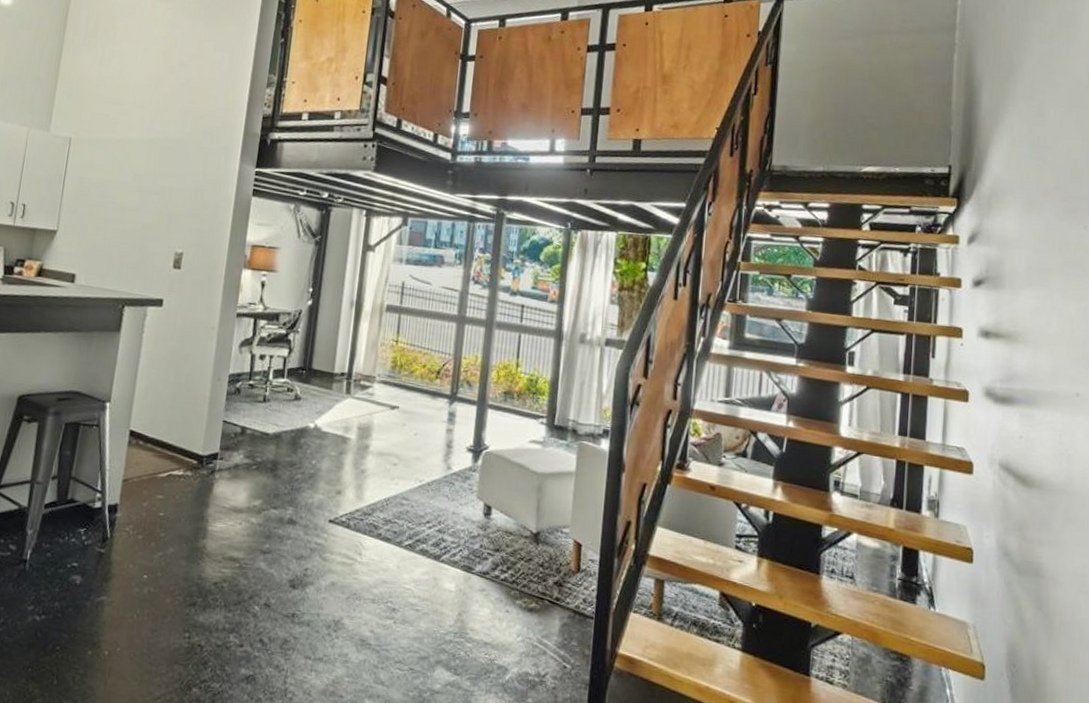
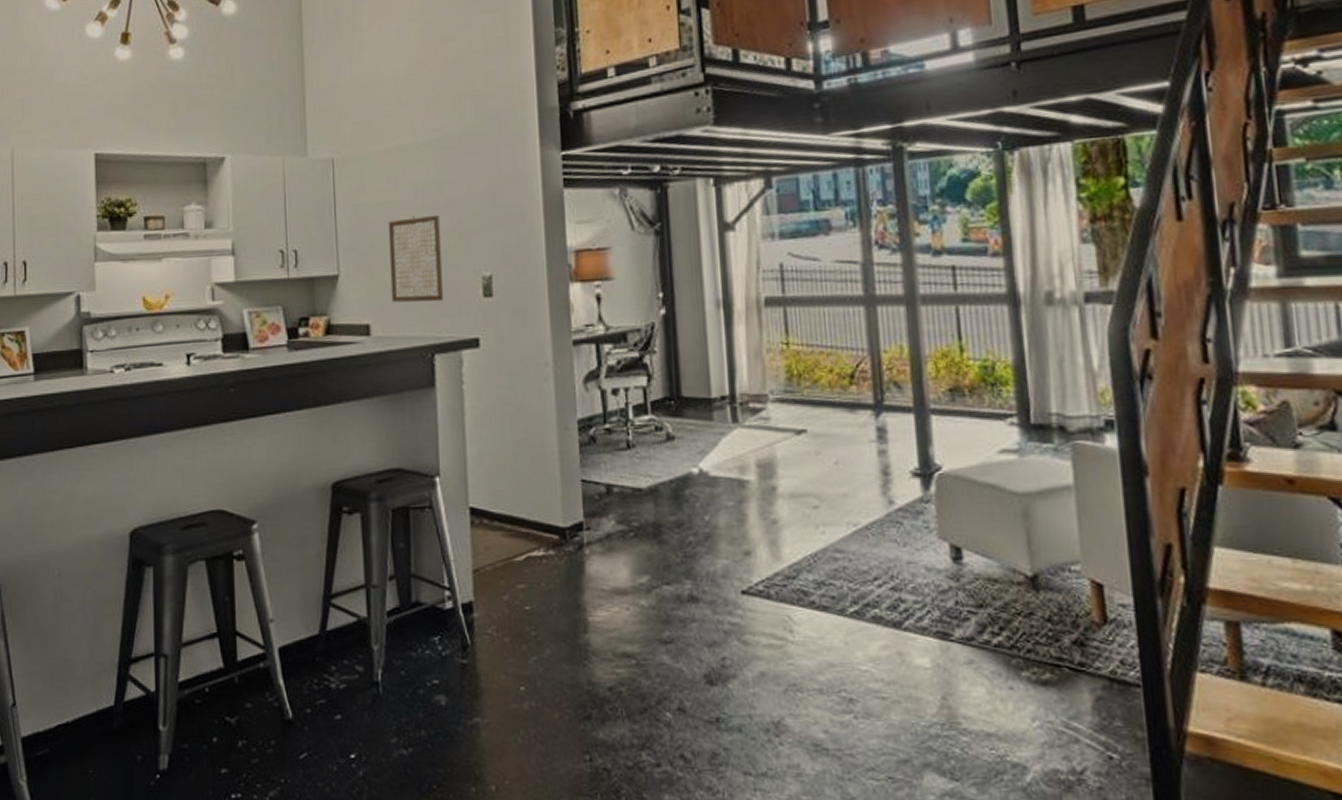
wall art: none [97,195,150,266] -> present [388,214,444,303]

